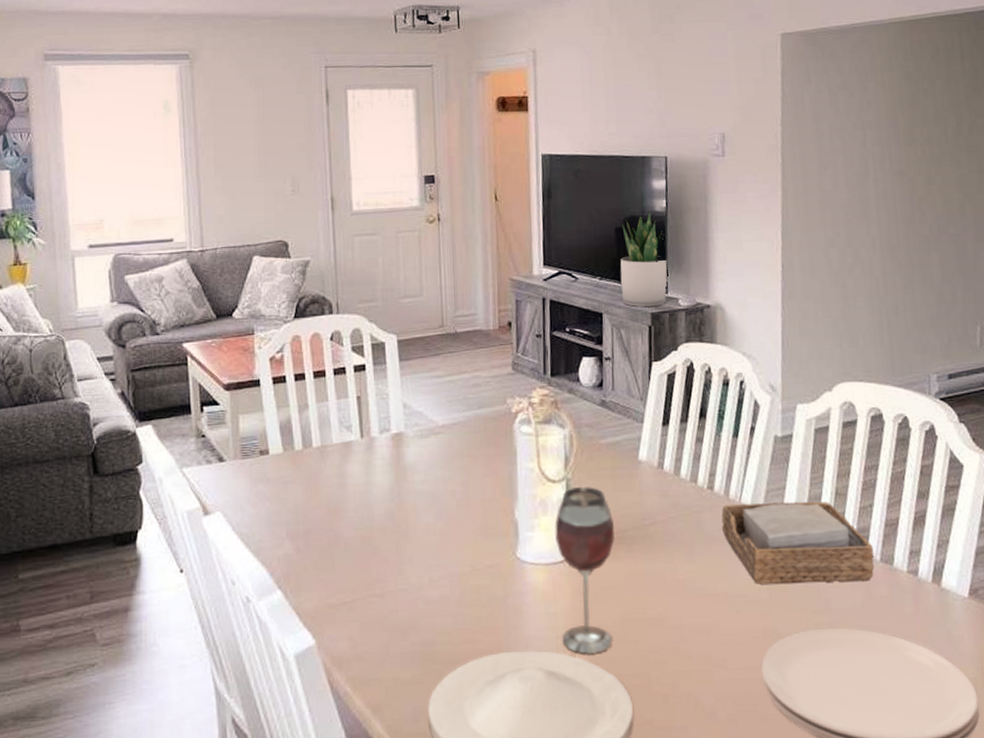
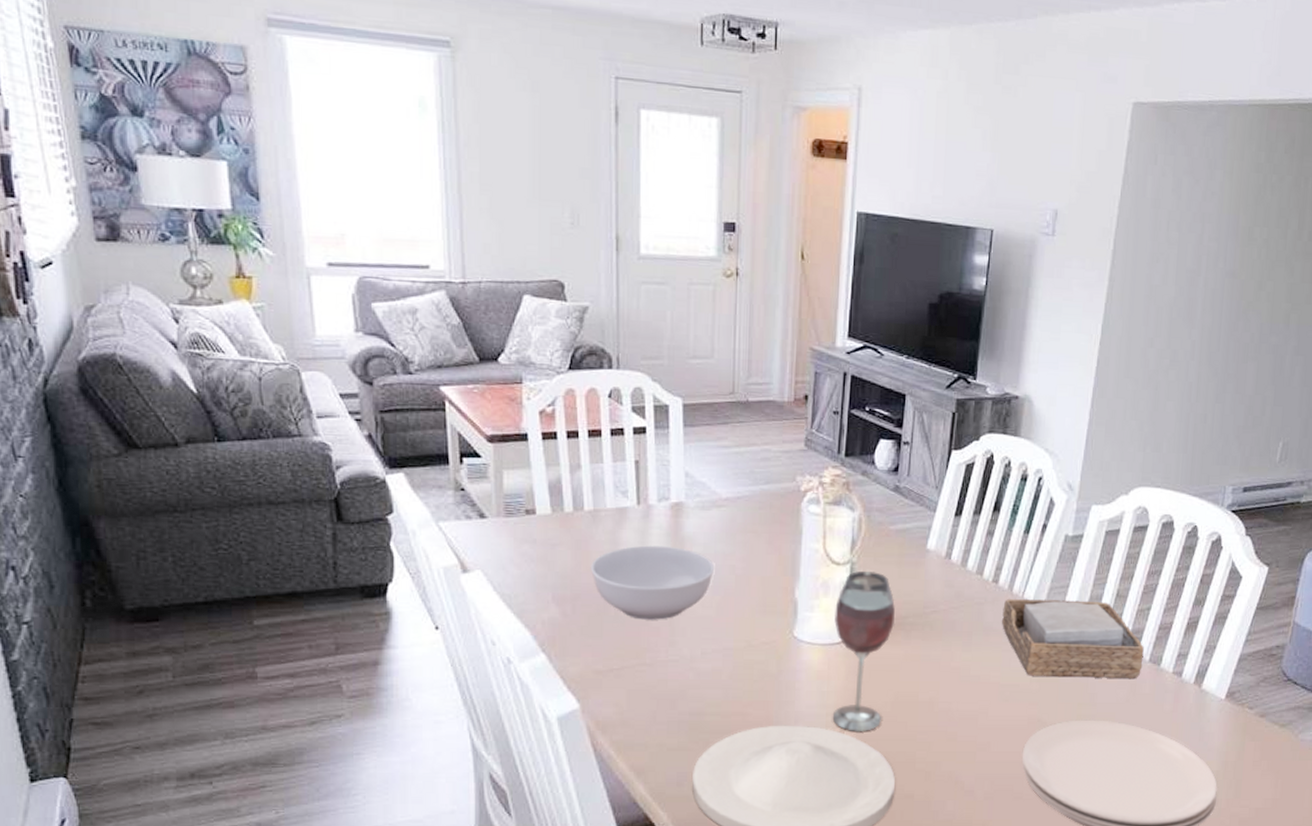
bowl: none [320,475,437,550] -> present [590,545,715,620]
planter: present [620,212,668,308] -> none [928,289,980,393]

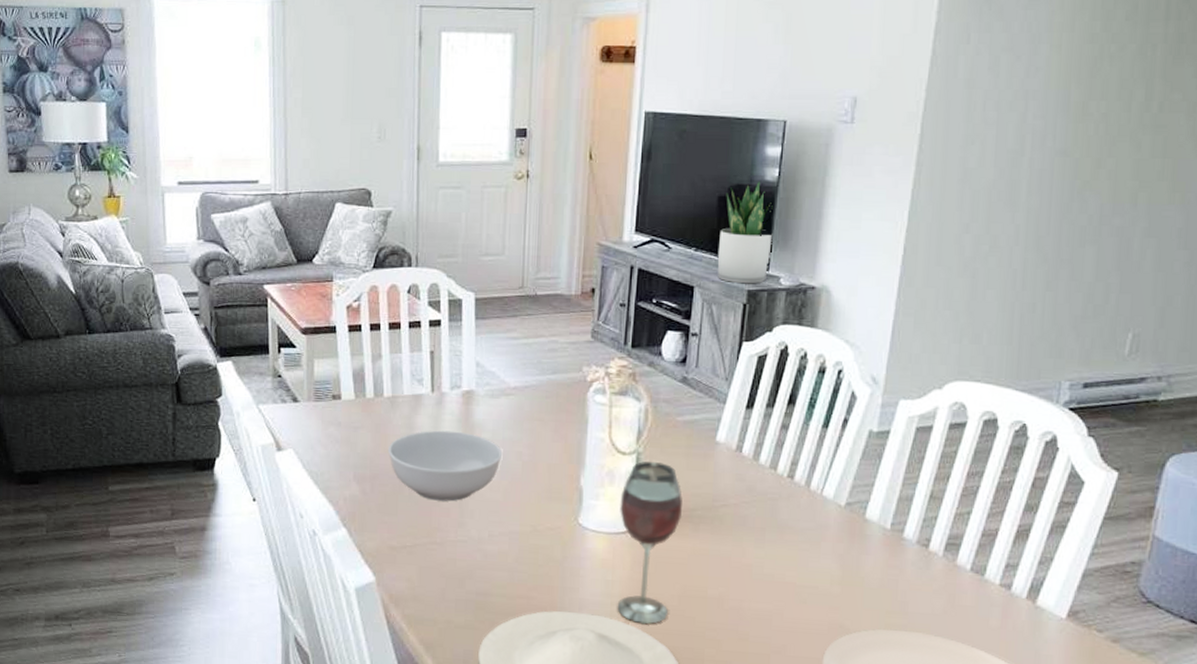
planter: none [928,289,980,393] -> present [717,181,773,284]
napkin holder: present [1001,599,1144,679] -> none [797,496,964,589]

